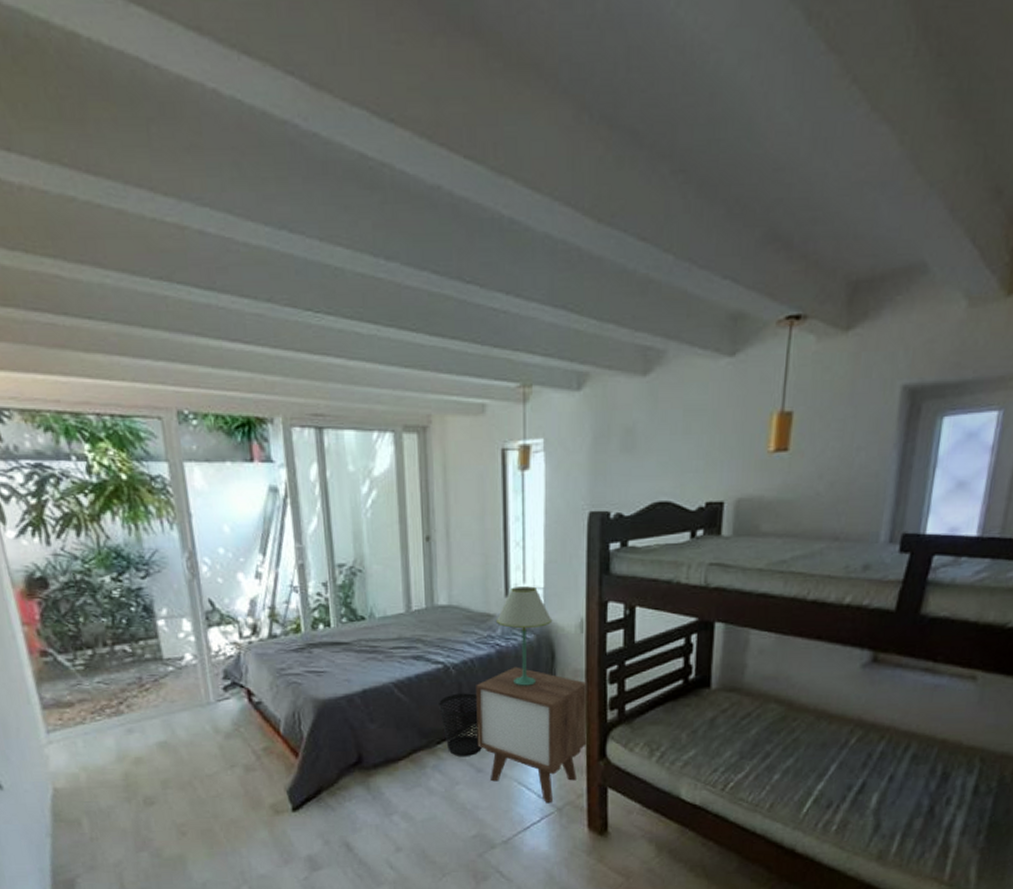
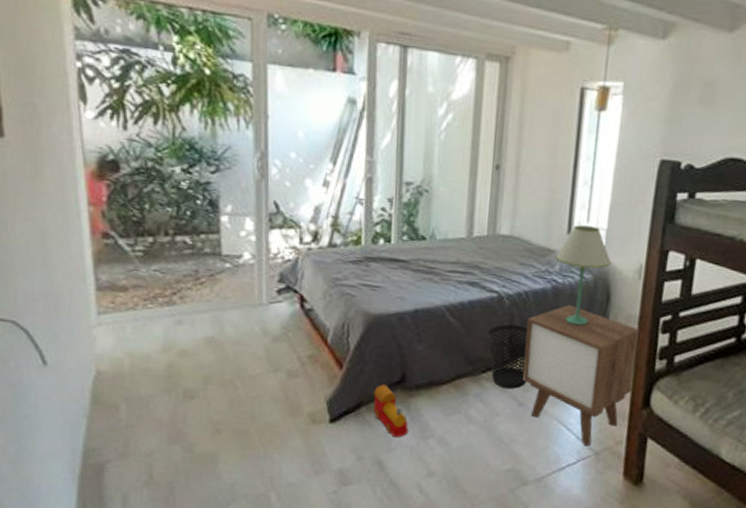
toy train: none [332,767,371,818] -> present [373,384,409,438]

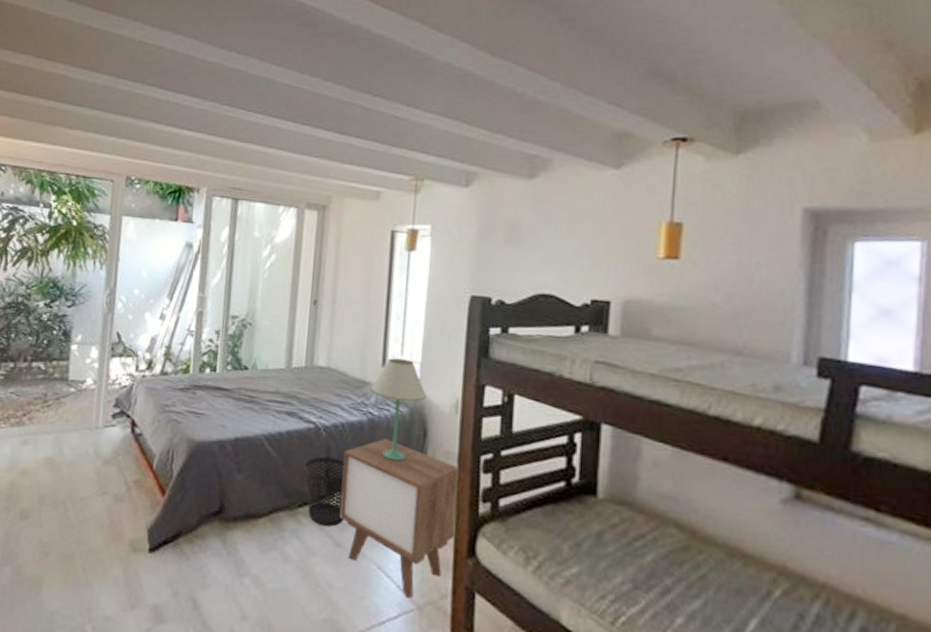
toy train: present [373,384,409,438] -> none [191,514,224,574]

